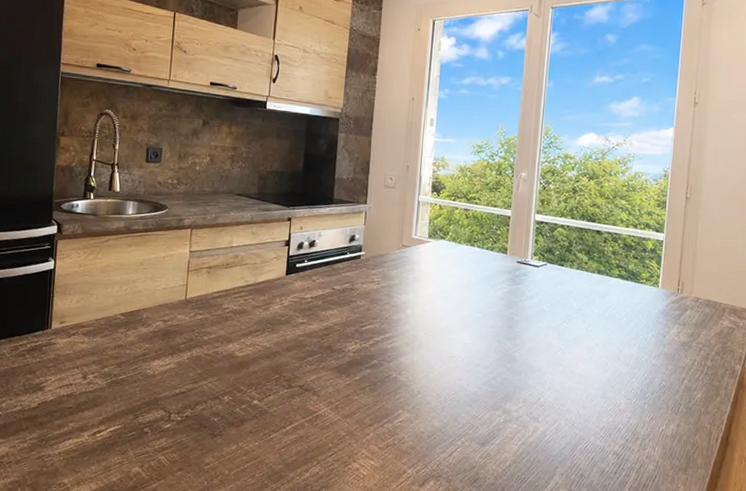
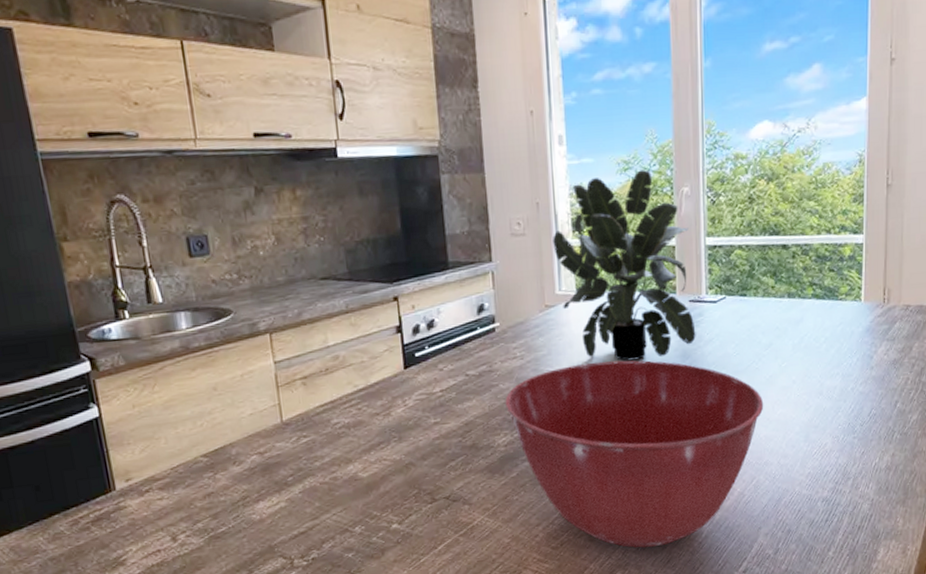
mixing bowl: none [359,296,570,465] -> present [505,360,764,548]
potted plant: none [415,154,523,303] -> present [553,169,696,361]

